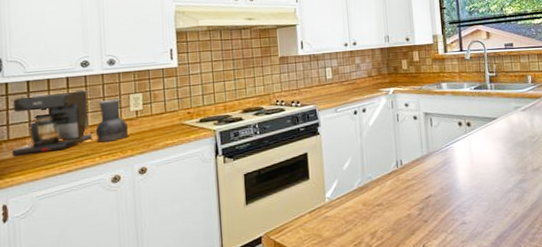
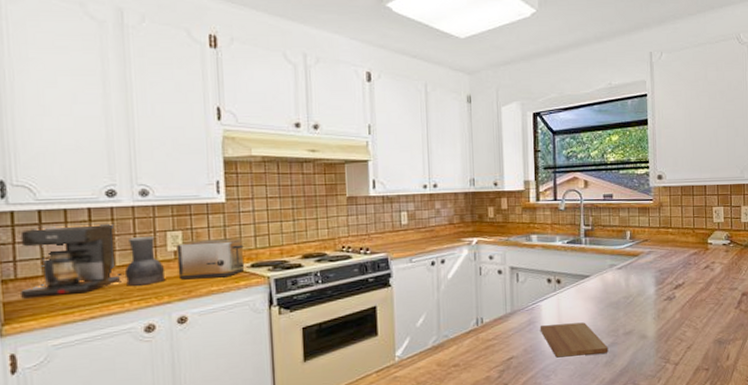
toaster: none [138,97,194,136] -> present [176,238,245,280]
cutting board: none [454,161,519,195] -> present [540,322,608,358]

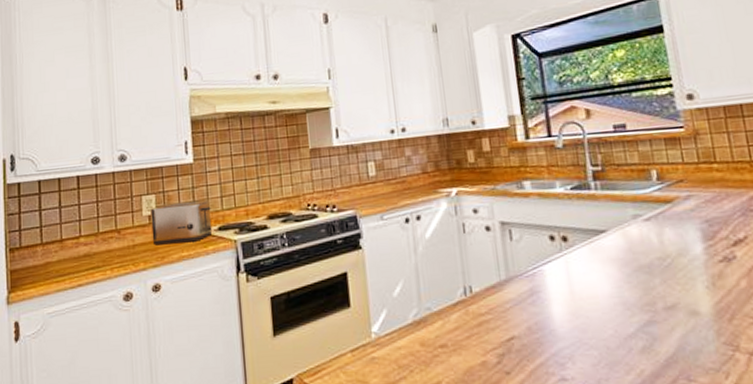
coffee maker: present [20,224,120,299] -> none [24,191,103,267]
vase: present [126,236,166,286] -> none [107,201,142,253]
cutting board: present [540,322,608,358] -> none [545,292,645,340]

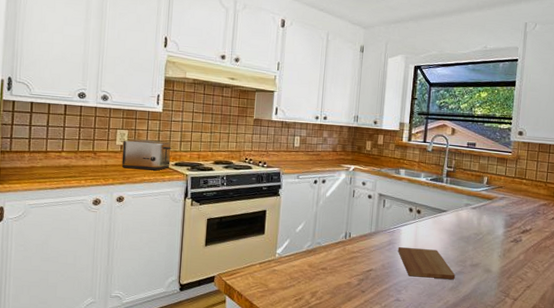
cutting board: none [545,292,645,340] -> present [397,247,455,279]

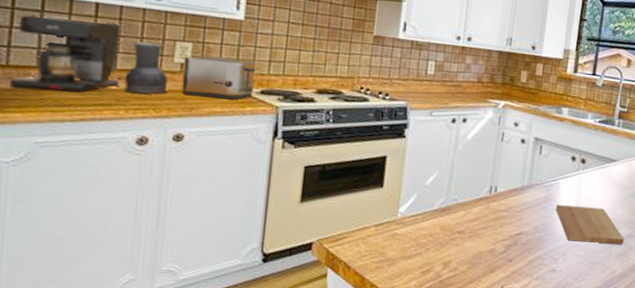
coffee maker: none [12,115,82,170] -> present [10,15,122,94]
vase: none [84,131,113,169] -> present [125,41,168,95]

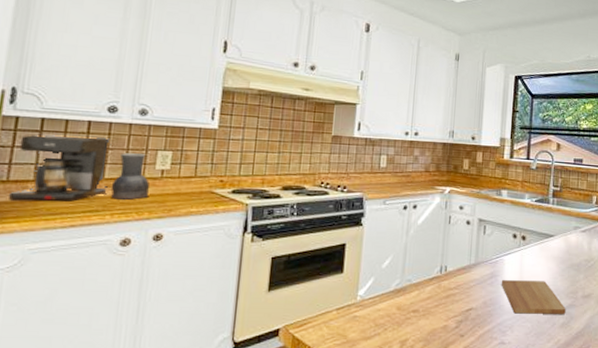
toaster: present [181,55,256,100] -> none [161,161,229,200]

